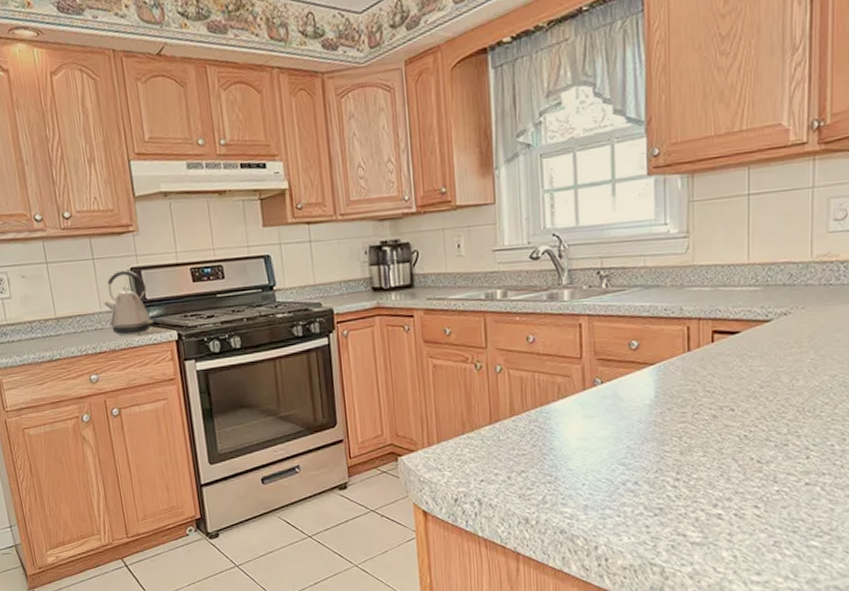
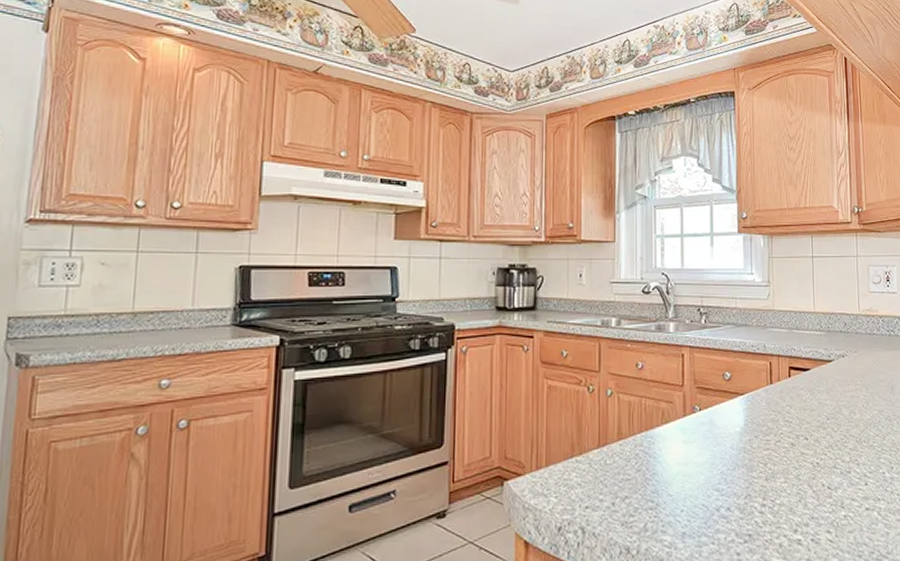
kettle: present [104,270,155,335] -> none [198,267,256,337]

